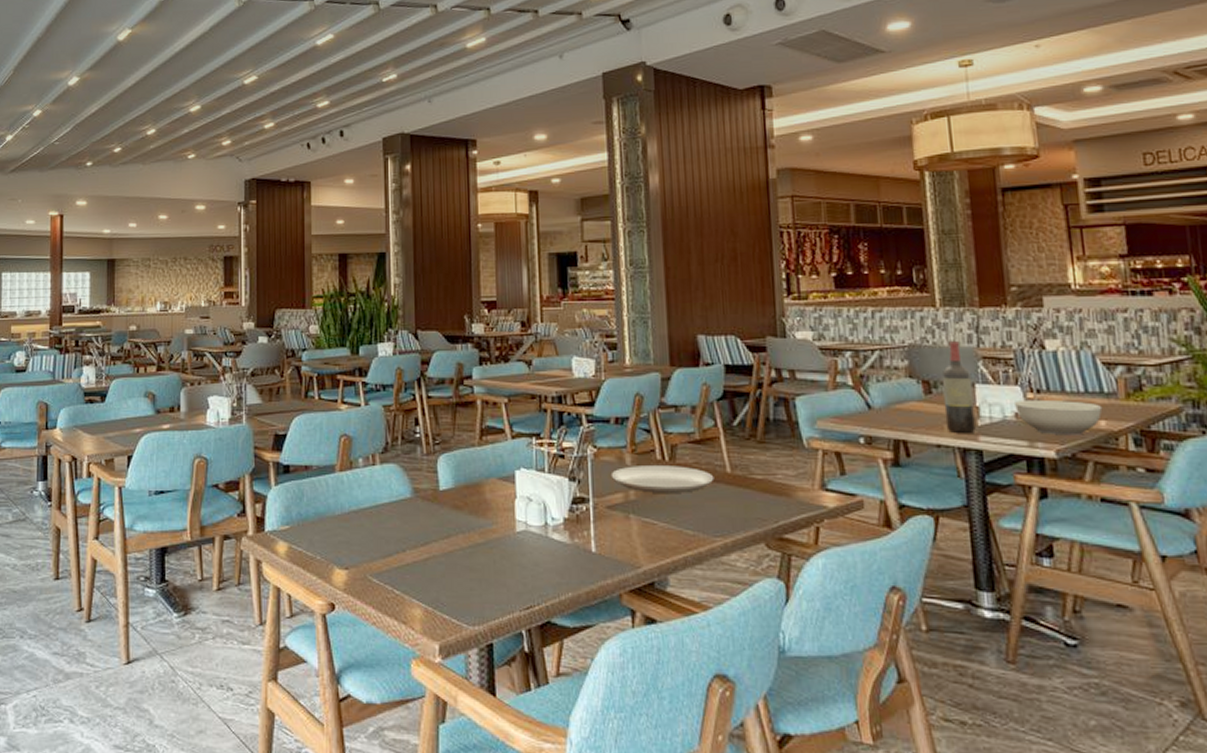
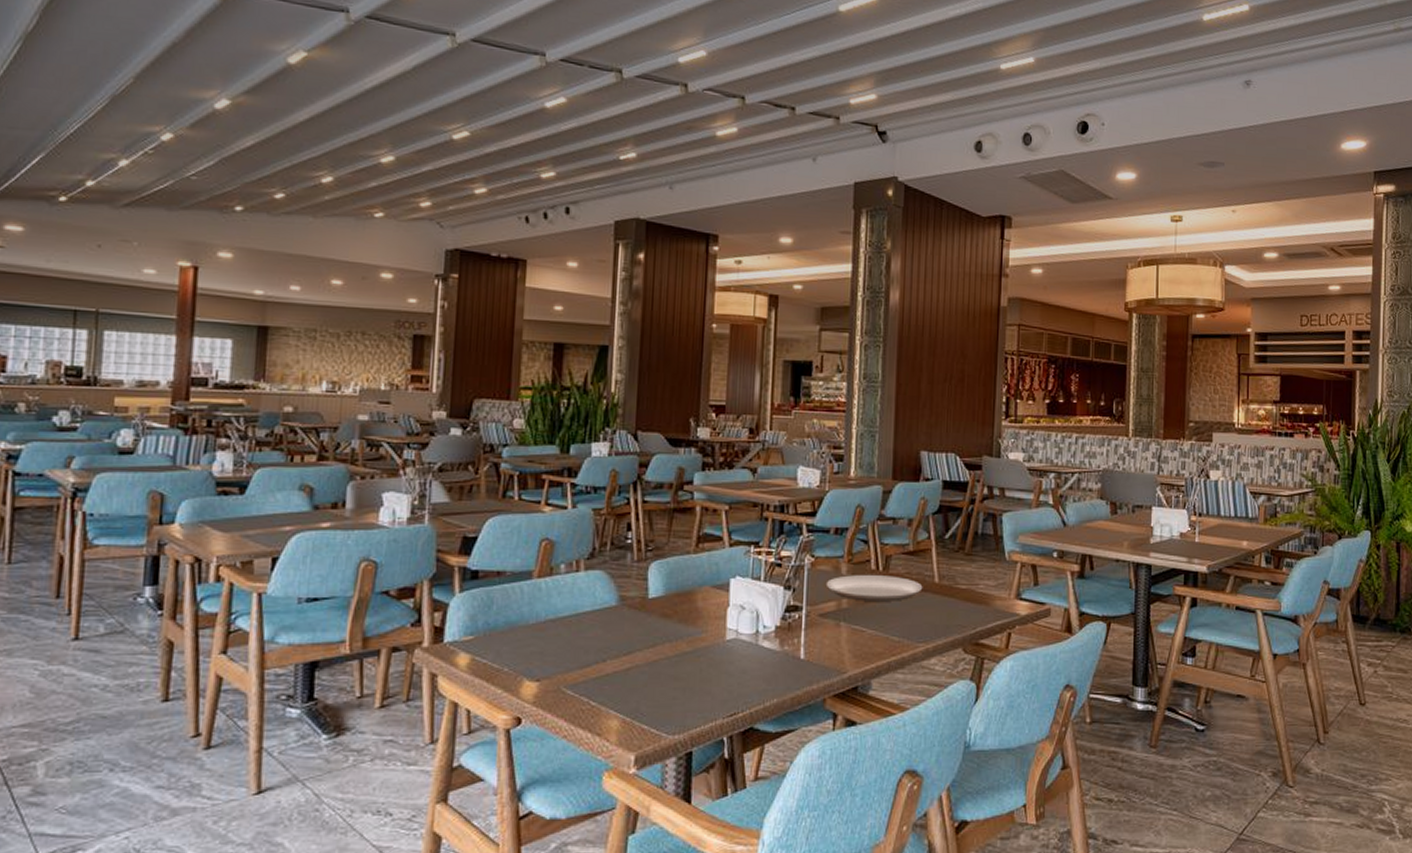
wine bottle: present [942,340,976,433] -> none [1125,467,1151,549]
bowl: present [1013,399,1103,436] -> none [1180,521,1246,553]

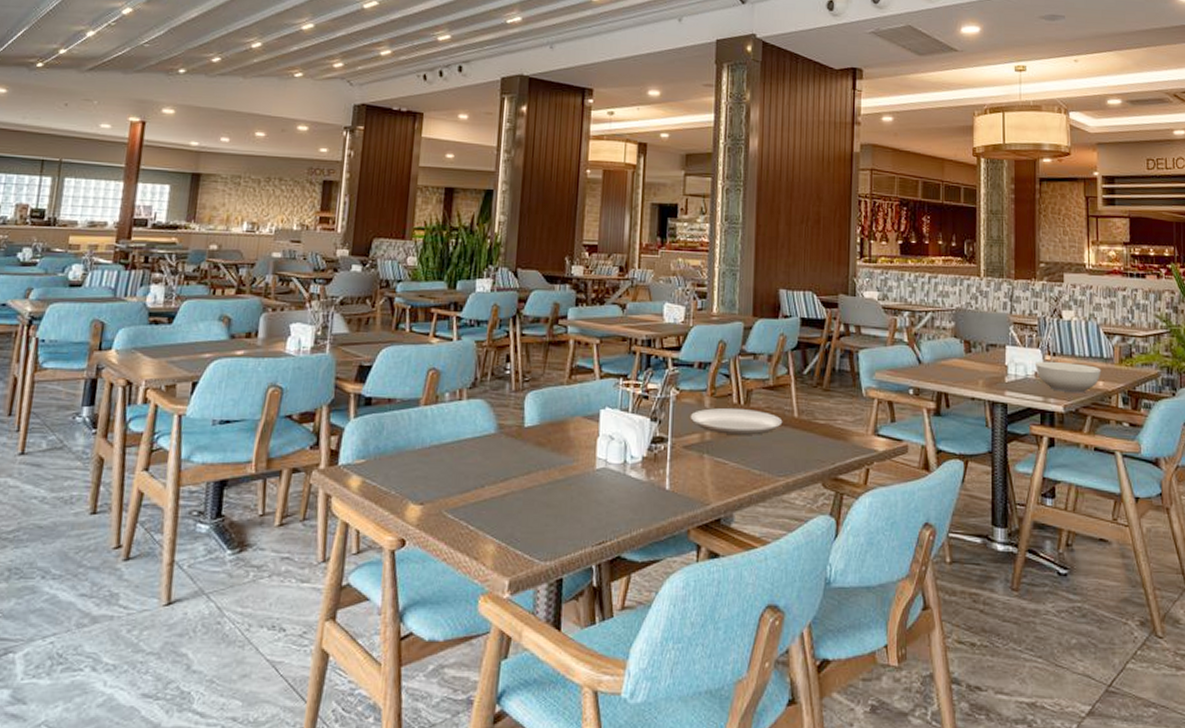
bowl: none [1180,521,1246,553] -> present [1034,361,1102,394]

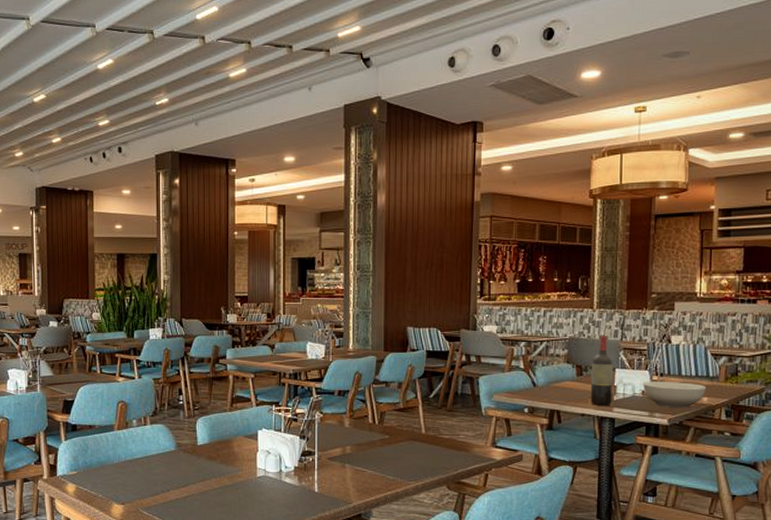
plate: present [690,408,783,435] -> none [332,428,412,448]
wine bottle: none [980,306,1004,388] -> present [590,334,614,405]

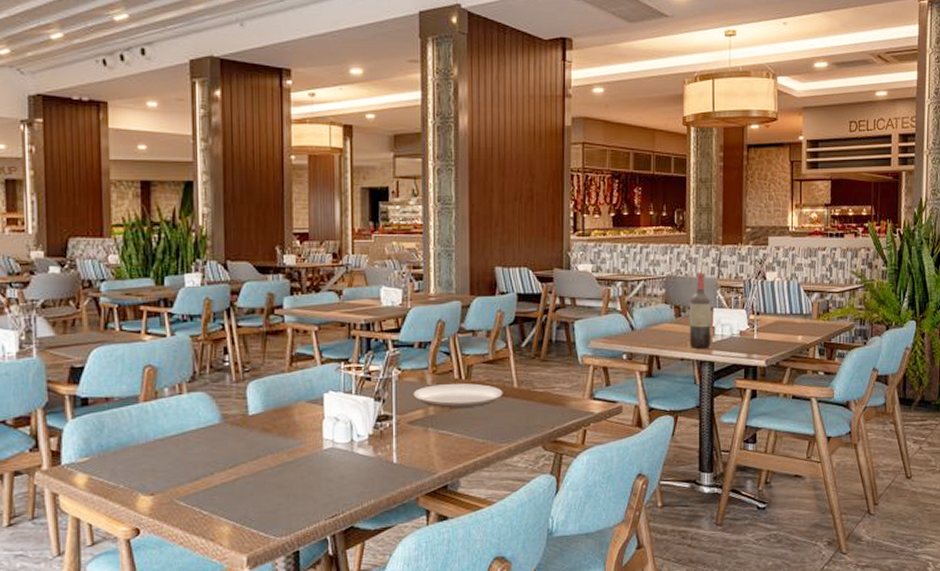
plate: none [332,428,412,448] -> present [413,383,503,408]
bowl: present [642,381,707,408] -> none [739,320,801,348]

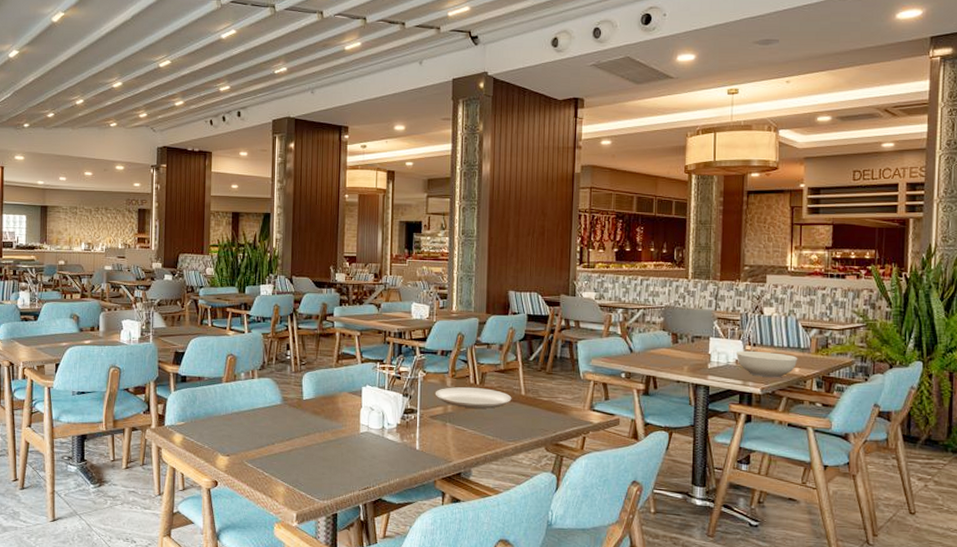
wine bottle: present [689,272,712,348] -> none [685,304,709,373]
bowl: none [739,320,801,348] -> present [735,350,798,378]

